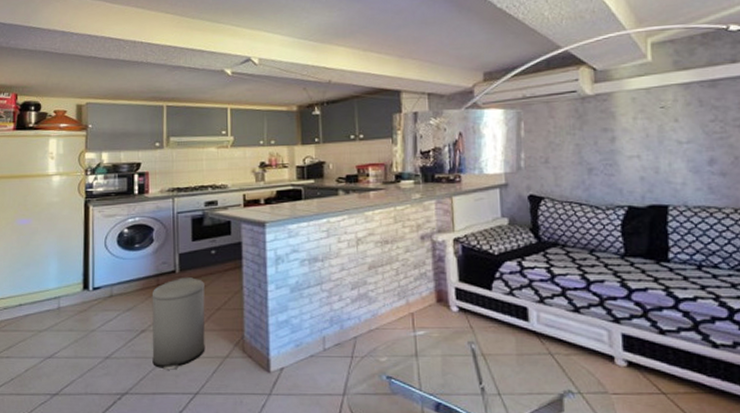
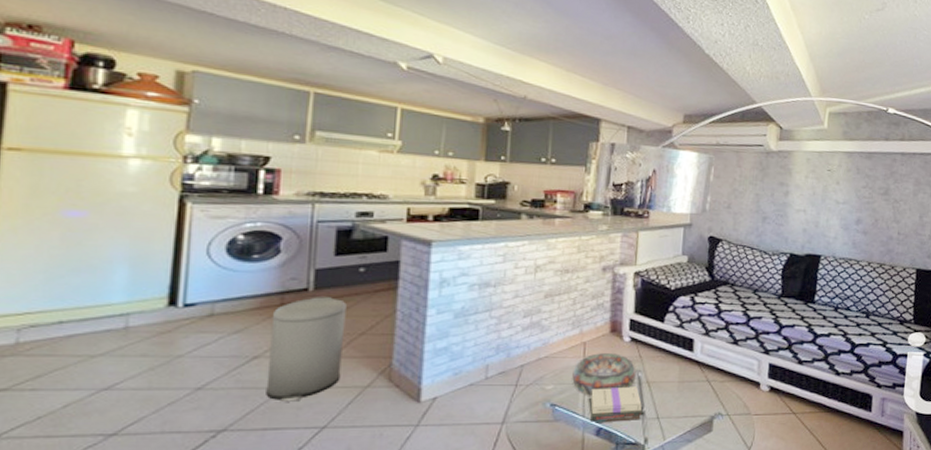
decorative bowl: none [404,324,469,369] -> present [572,353,636,396]
books: none [423,359,483,398] -> present [587,386,644,423]

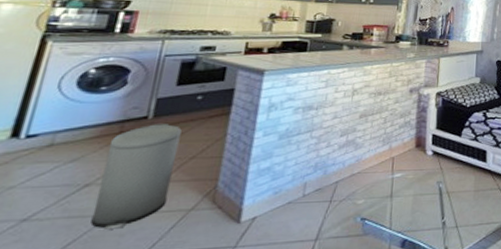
decorative bowl: present [572,353,636,396] -> none [381,167,438,208]
books: present [587,386,644,423] -> none [394,197,445,235]

